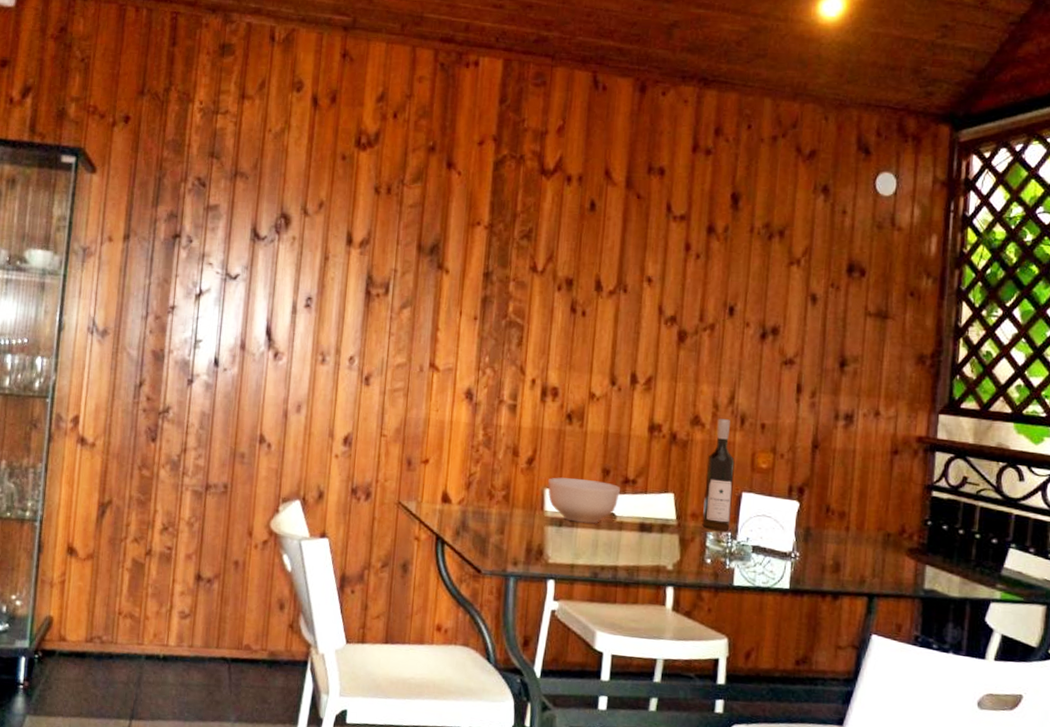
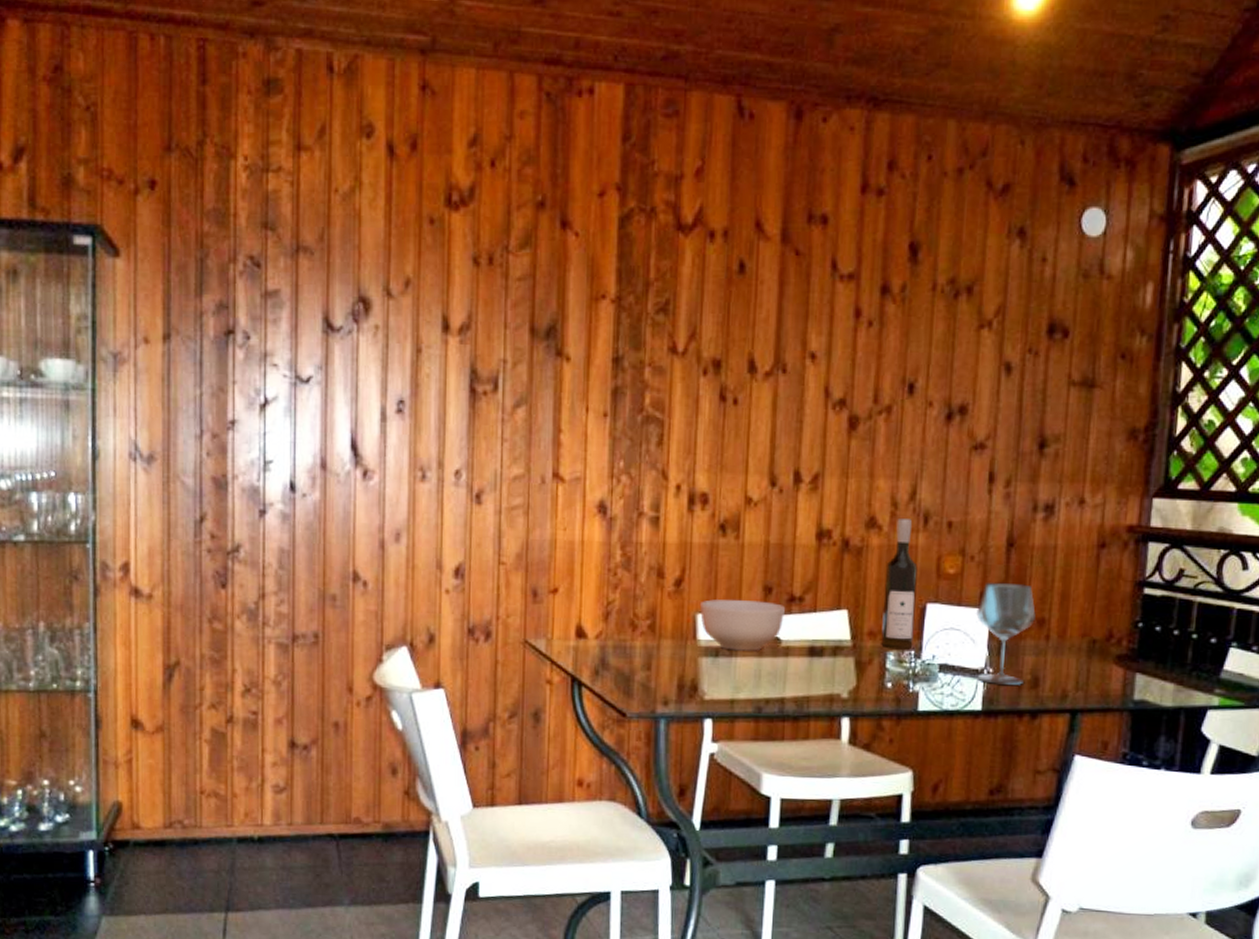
wine glass: none [785,477,837,569] -> present [976,582,1036,685]

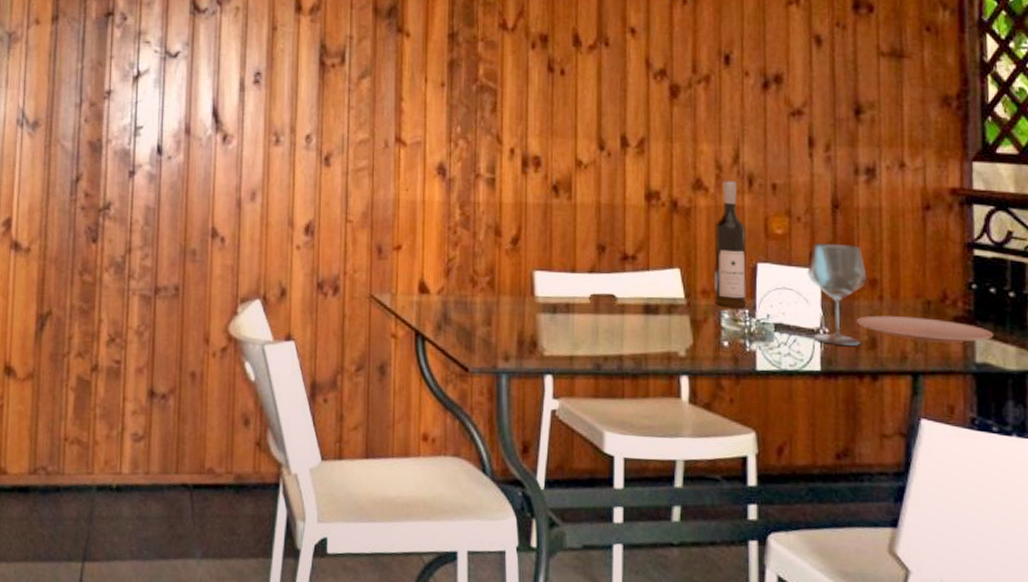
bowl: present [699,599,785,651] -> none [536,257,618,308]
plate: none [1020,655,1155,682] -> present [856,315,995,344]

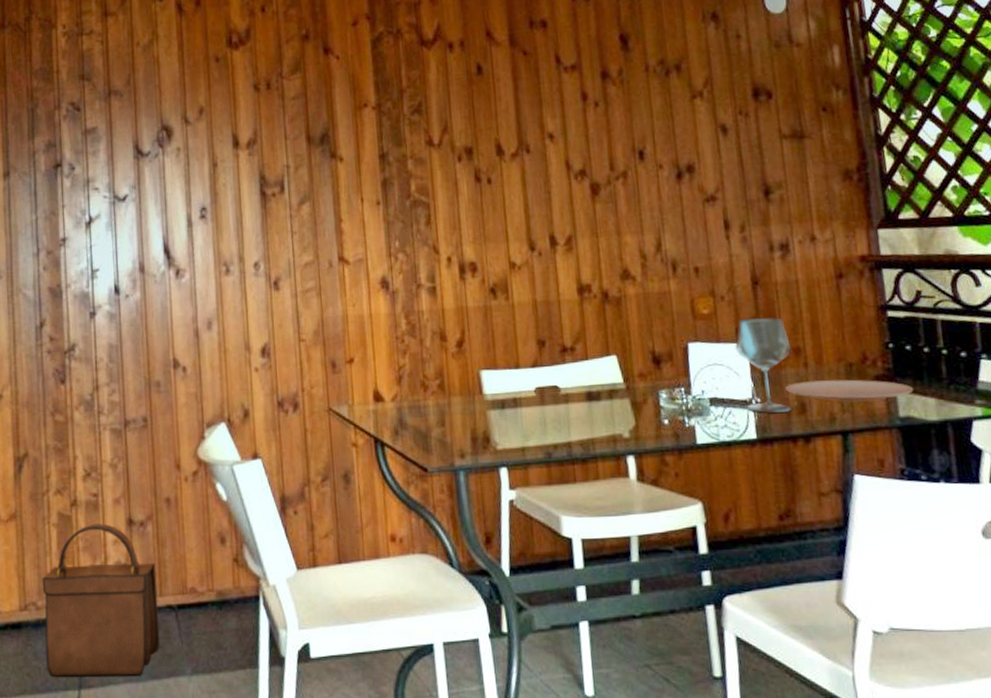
handbag: none [51,391,174,554] -> present [42,523,160,677]
bottle: present [714,181,747,309] -> none [644,268,682,388]

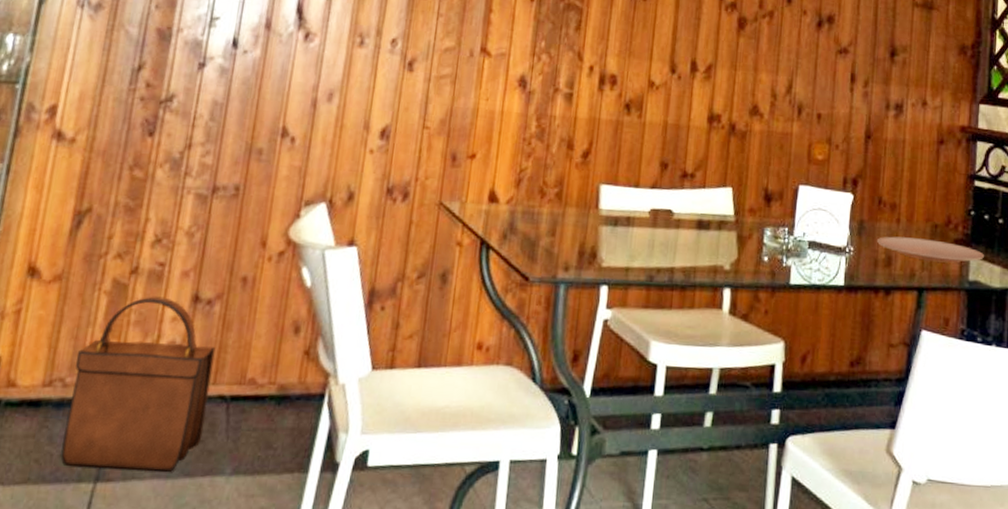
wine glass: present [735,317,793,413] -> none [840,169,889,263]

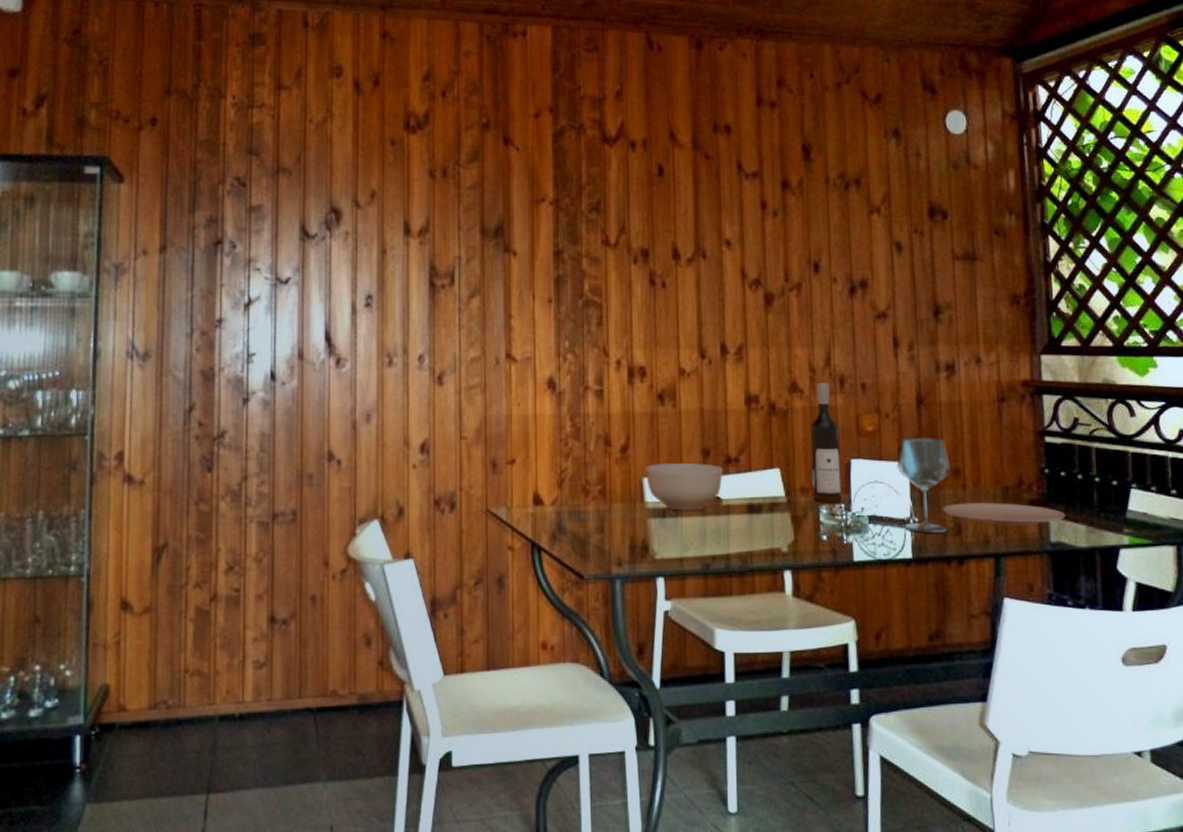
handbag: present [60,296,216,472] -> none [174,620,296,781]
bowl: none [603,172,678,222] -> present [644,463,723,511]
bottle: none [760,108,792,227] -> present [810,383,843,504]
wine glass: none [840,169,889,263] -> present [897,437,951,533]

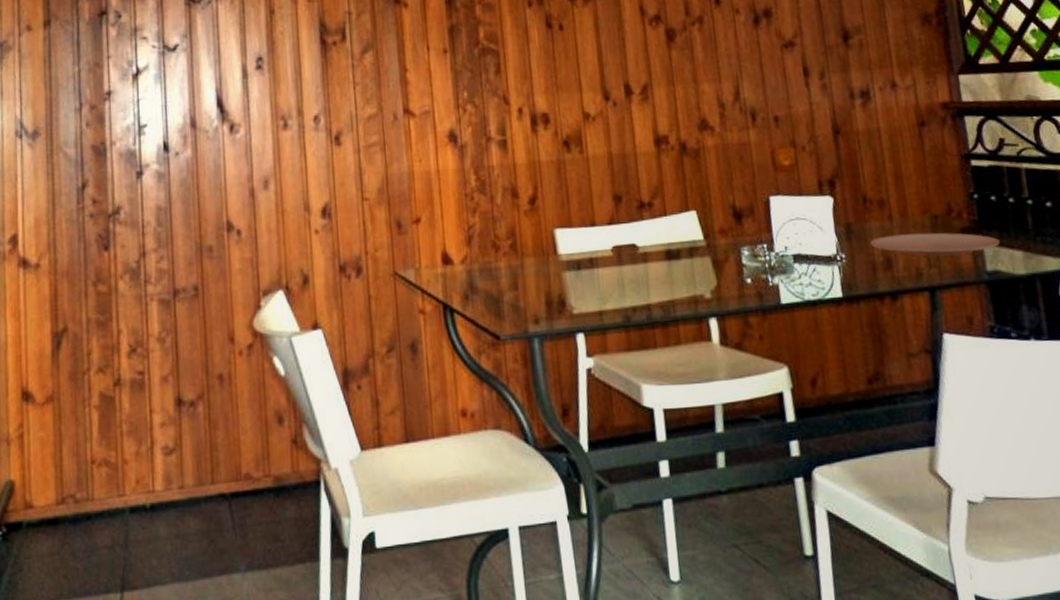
bowl: present [644,463,723,511] -> none [555,210,637,262]
bottle: present [810,383,843,504] -> none [724,118,764,245]
wine glass: present [897,437,951,533] -> none [817,168,878,270]

